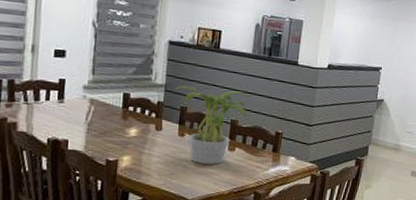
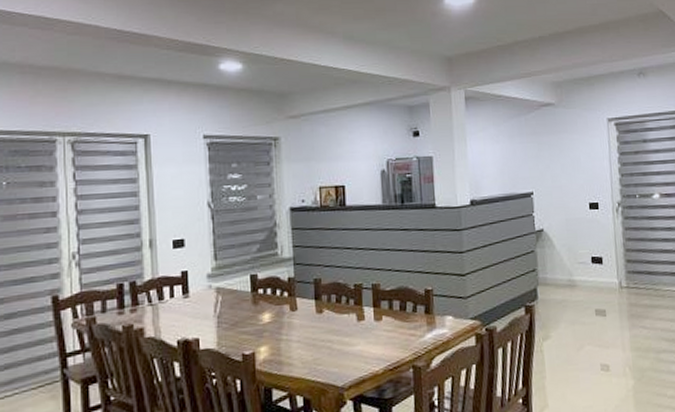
potted plant: present [174,85,250,165] -> none [304,250,389,342]

